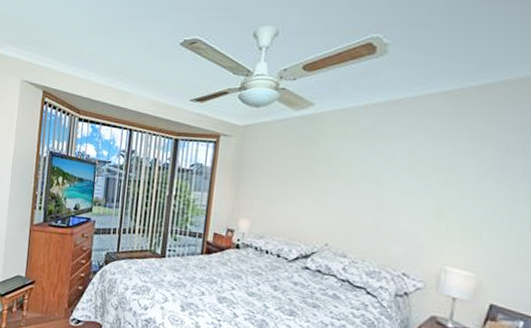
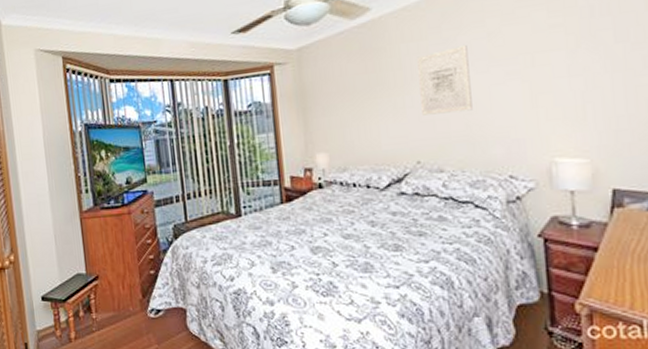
wall art: none [339,152,391,210] -> present [417,45,473,115]

